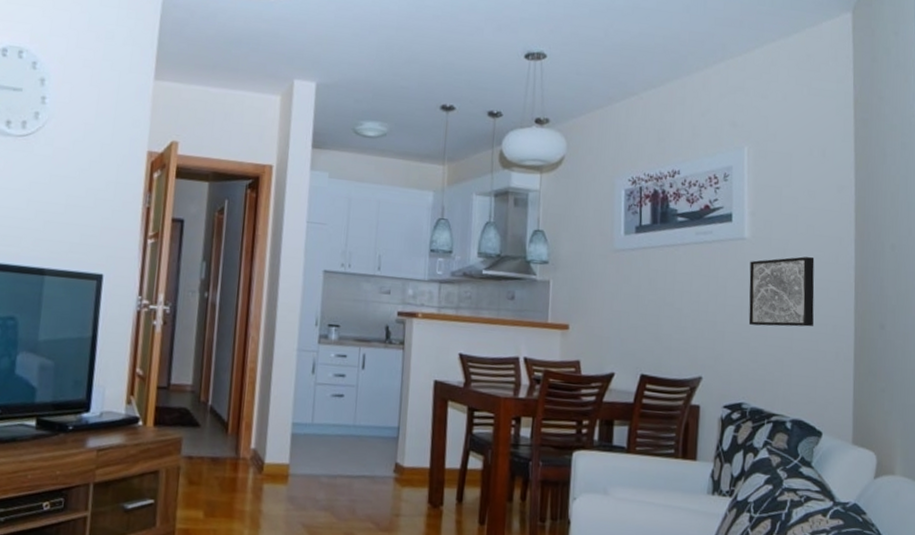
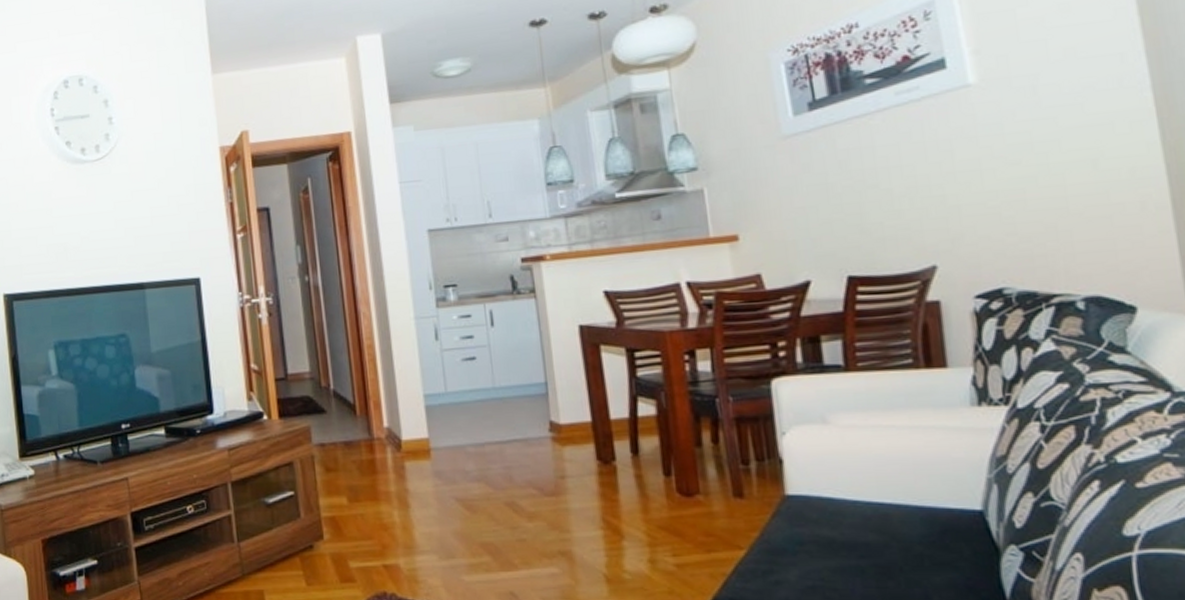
wall art: present [748,256,815,327] -> none [983,88,1099,190]

